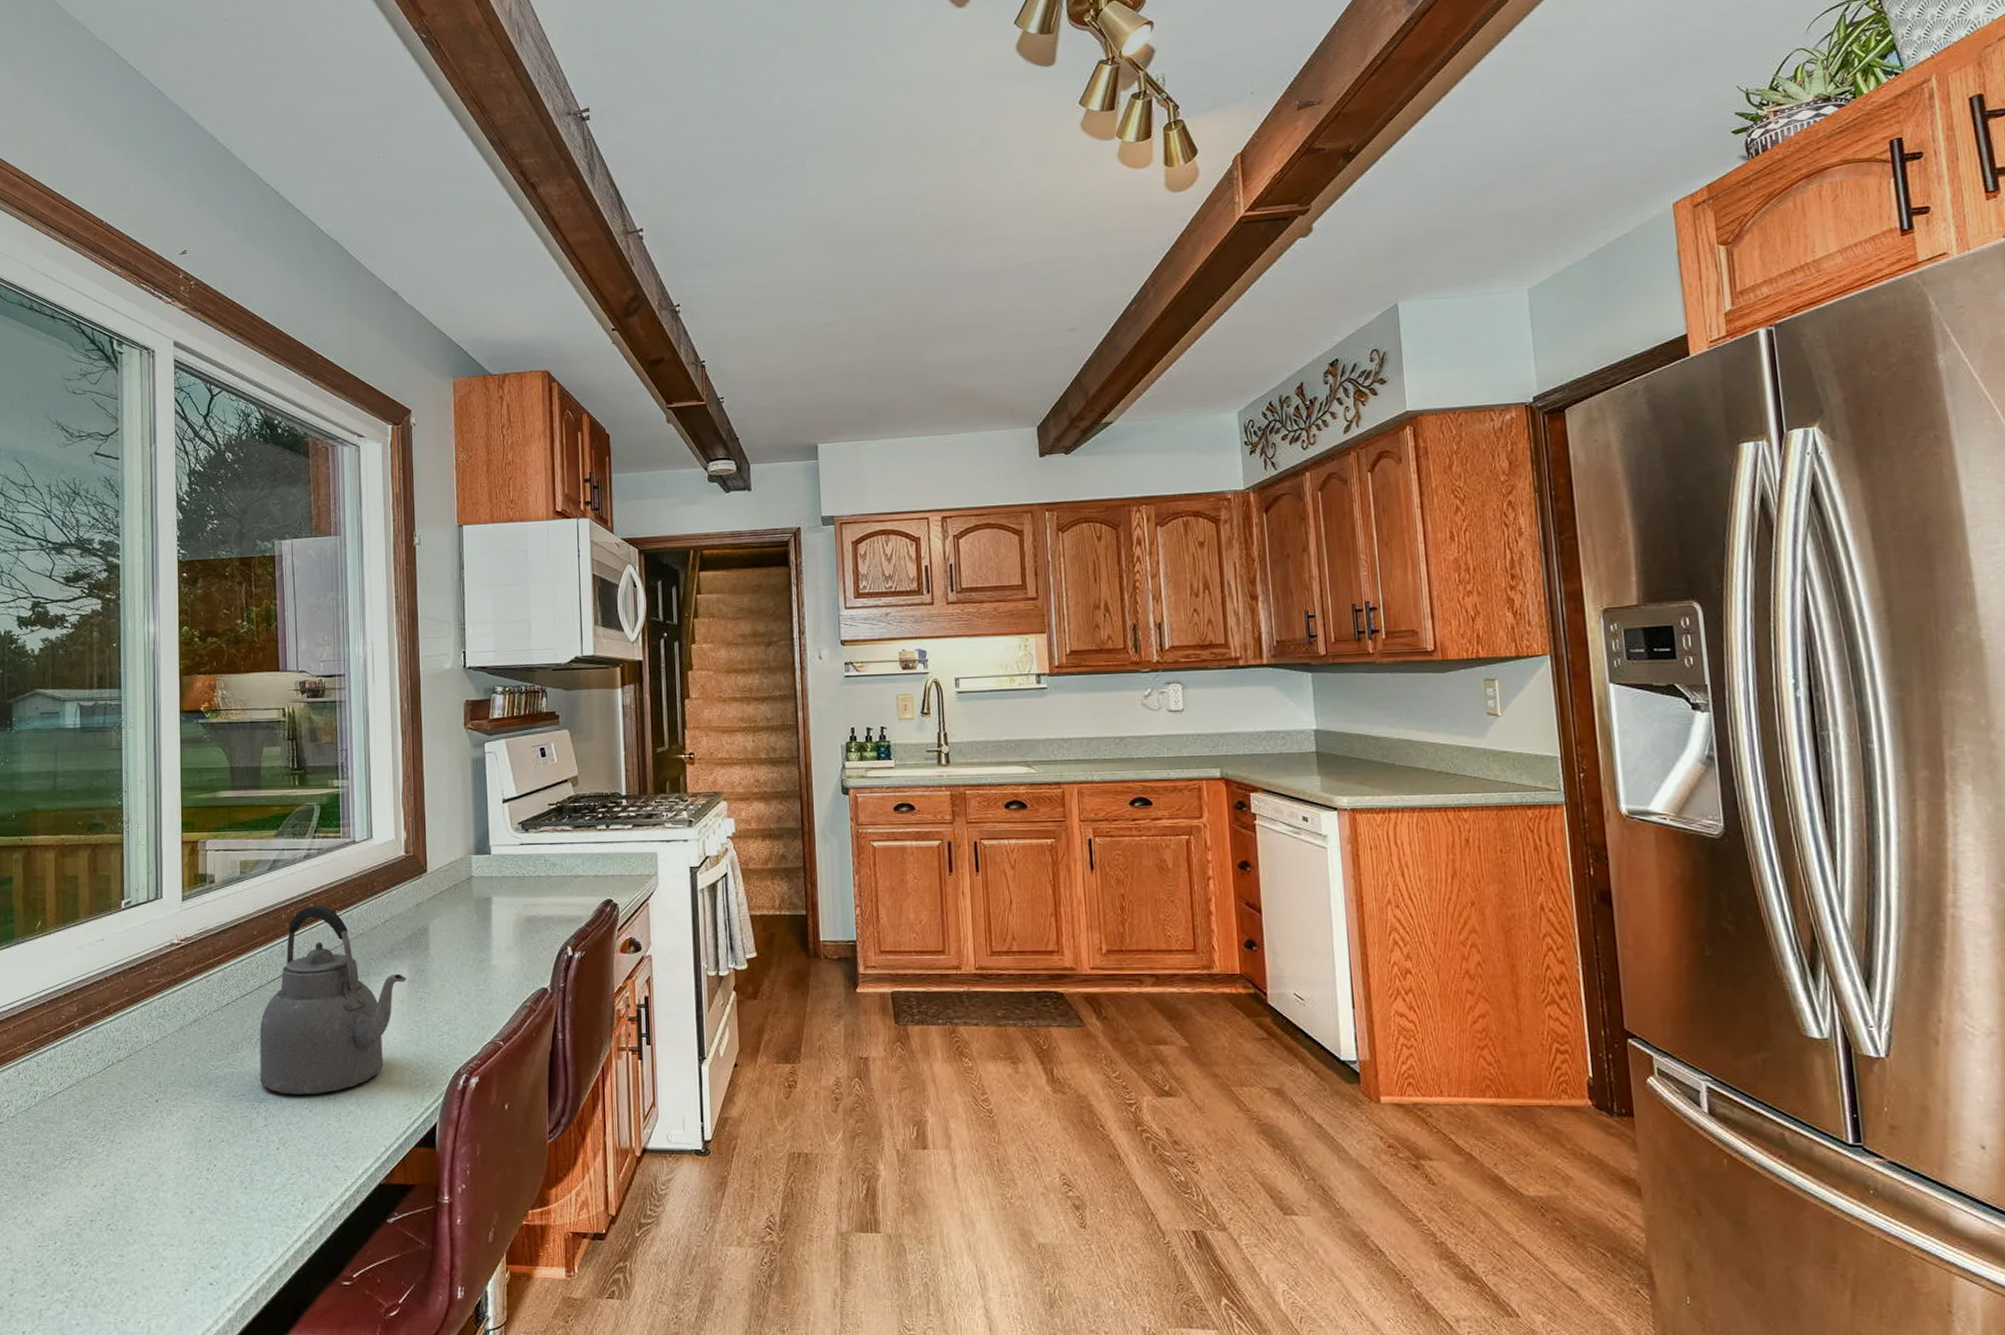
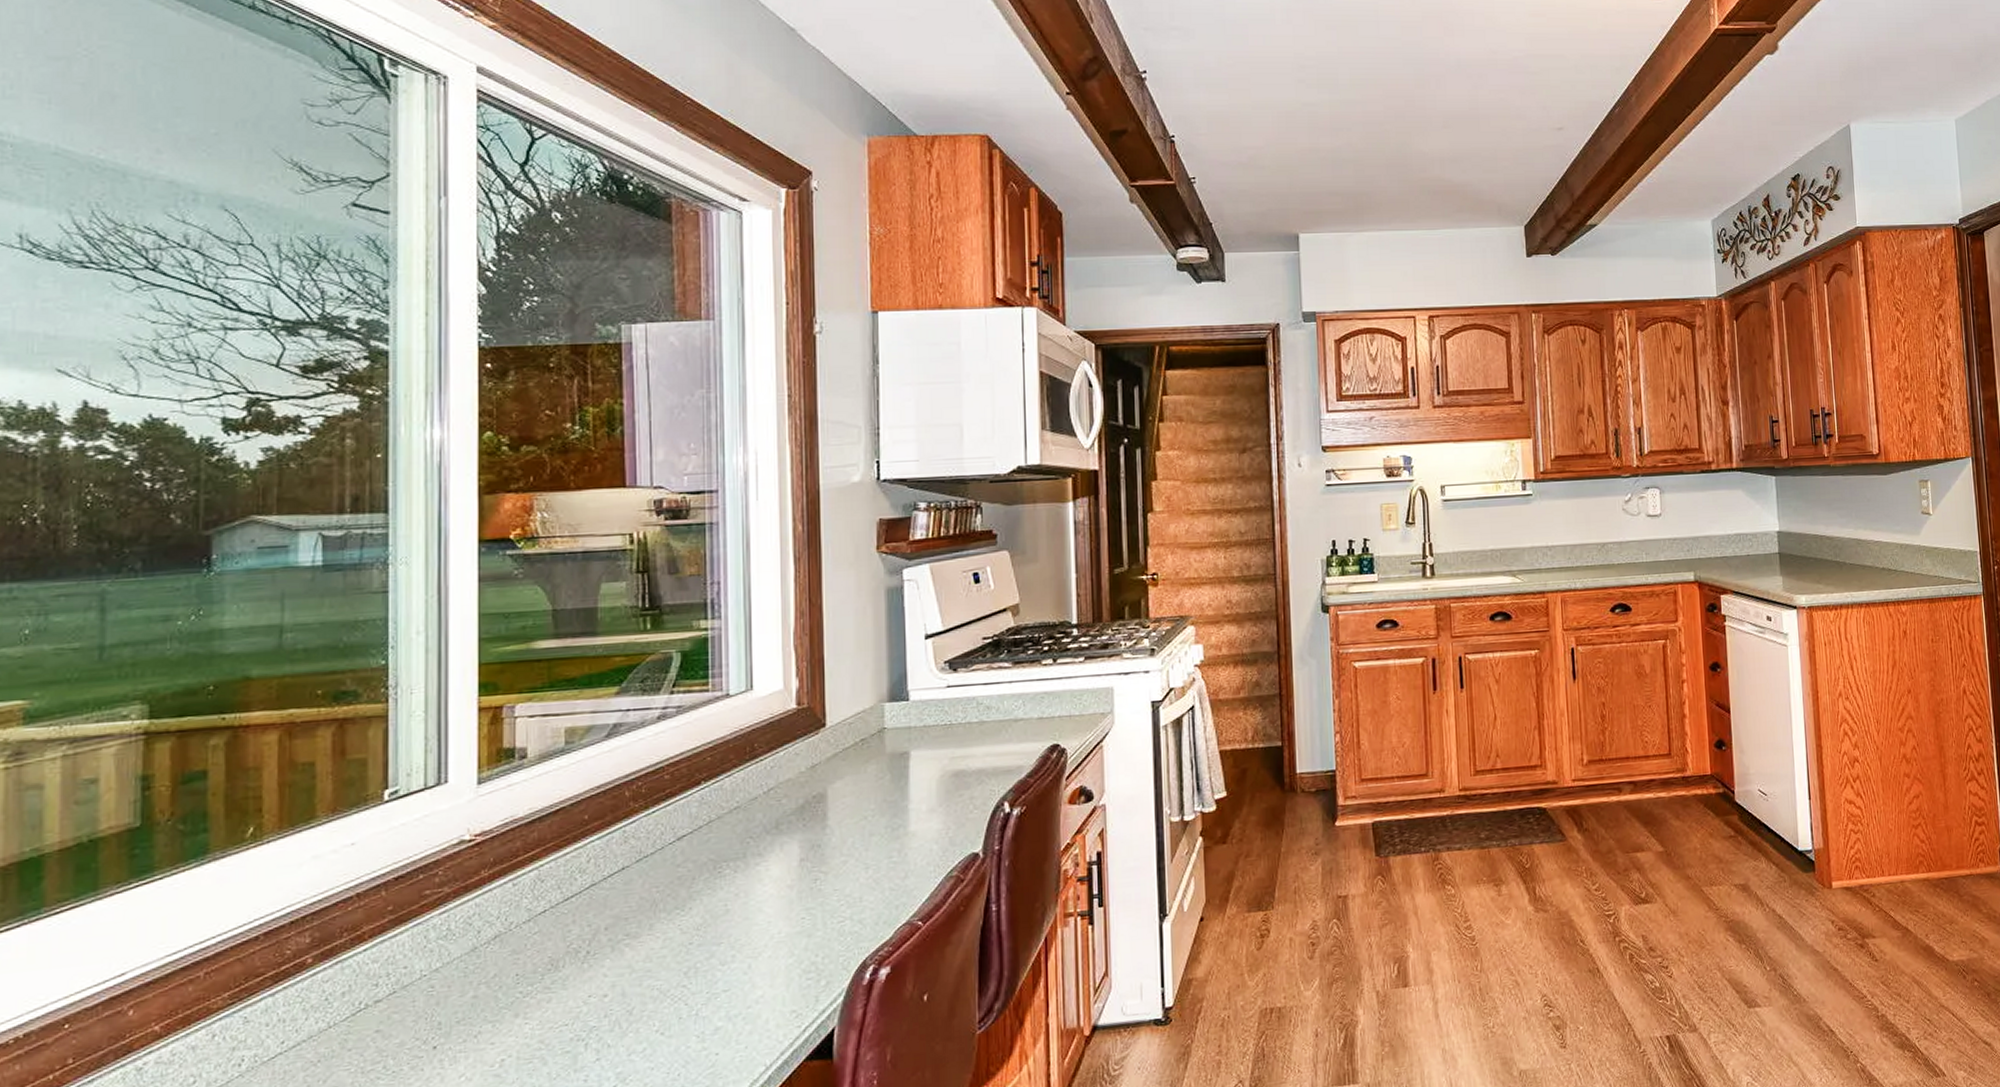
kettle: present [259,905,406,1094] -> none [589,776,797,1017]

